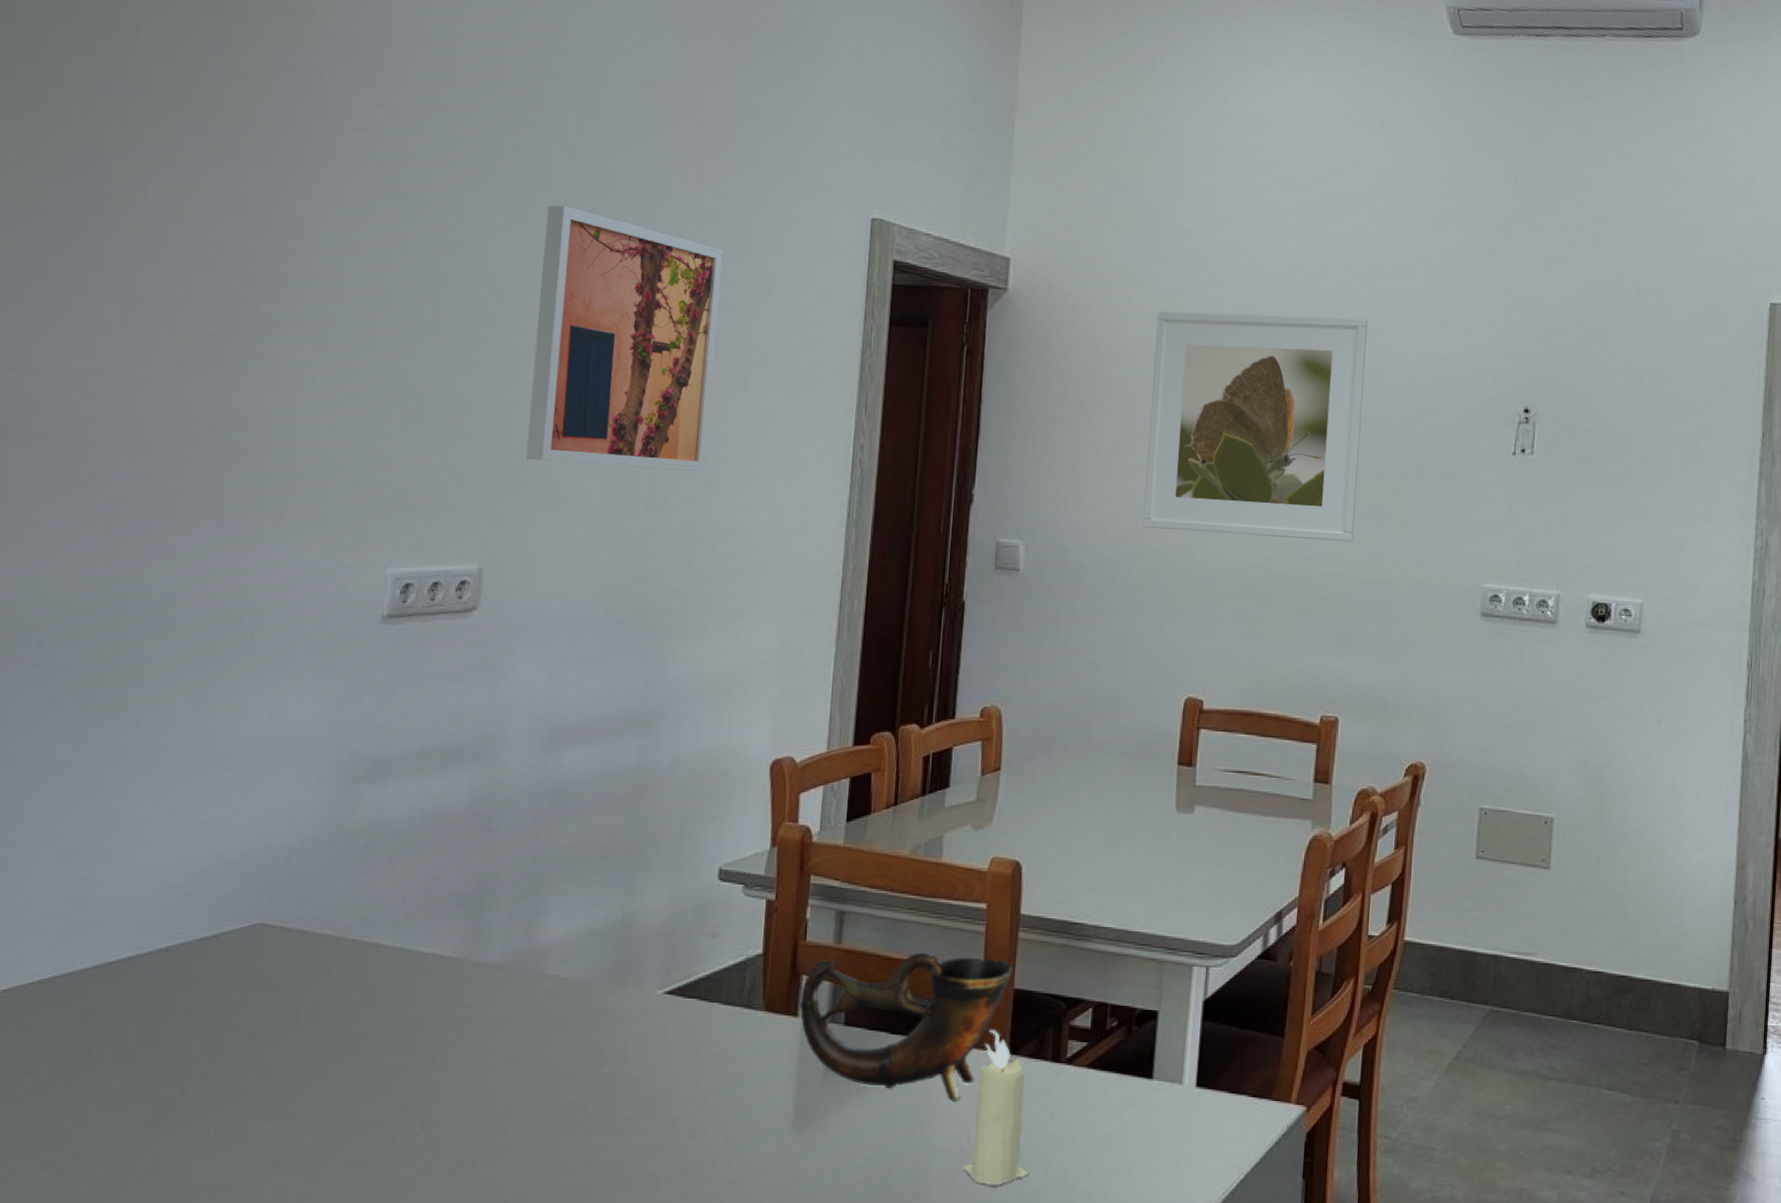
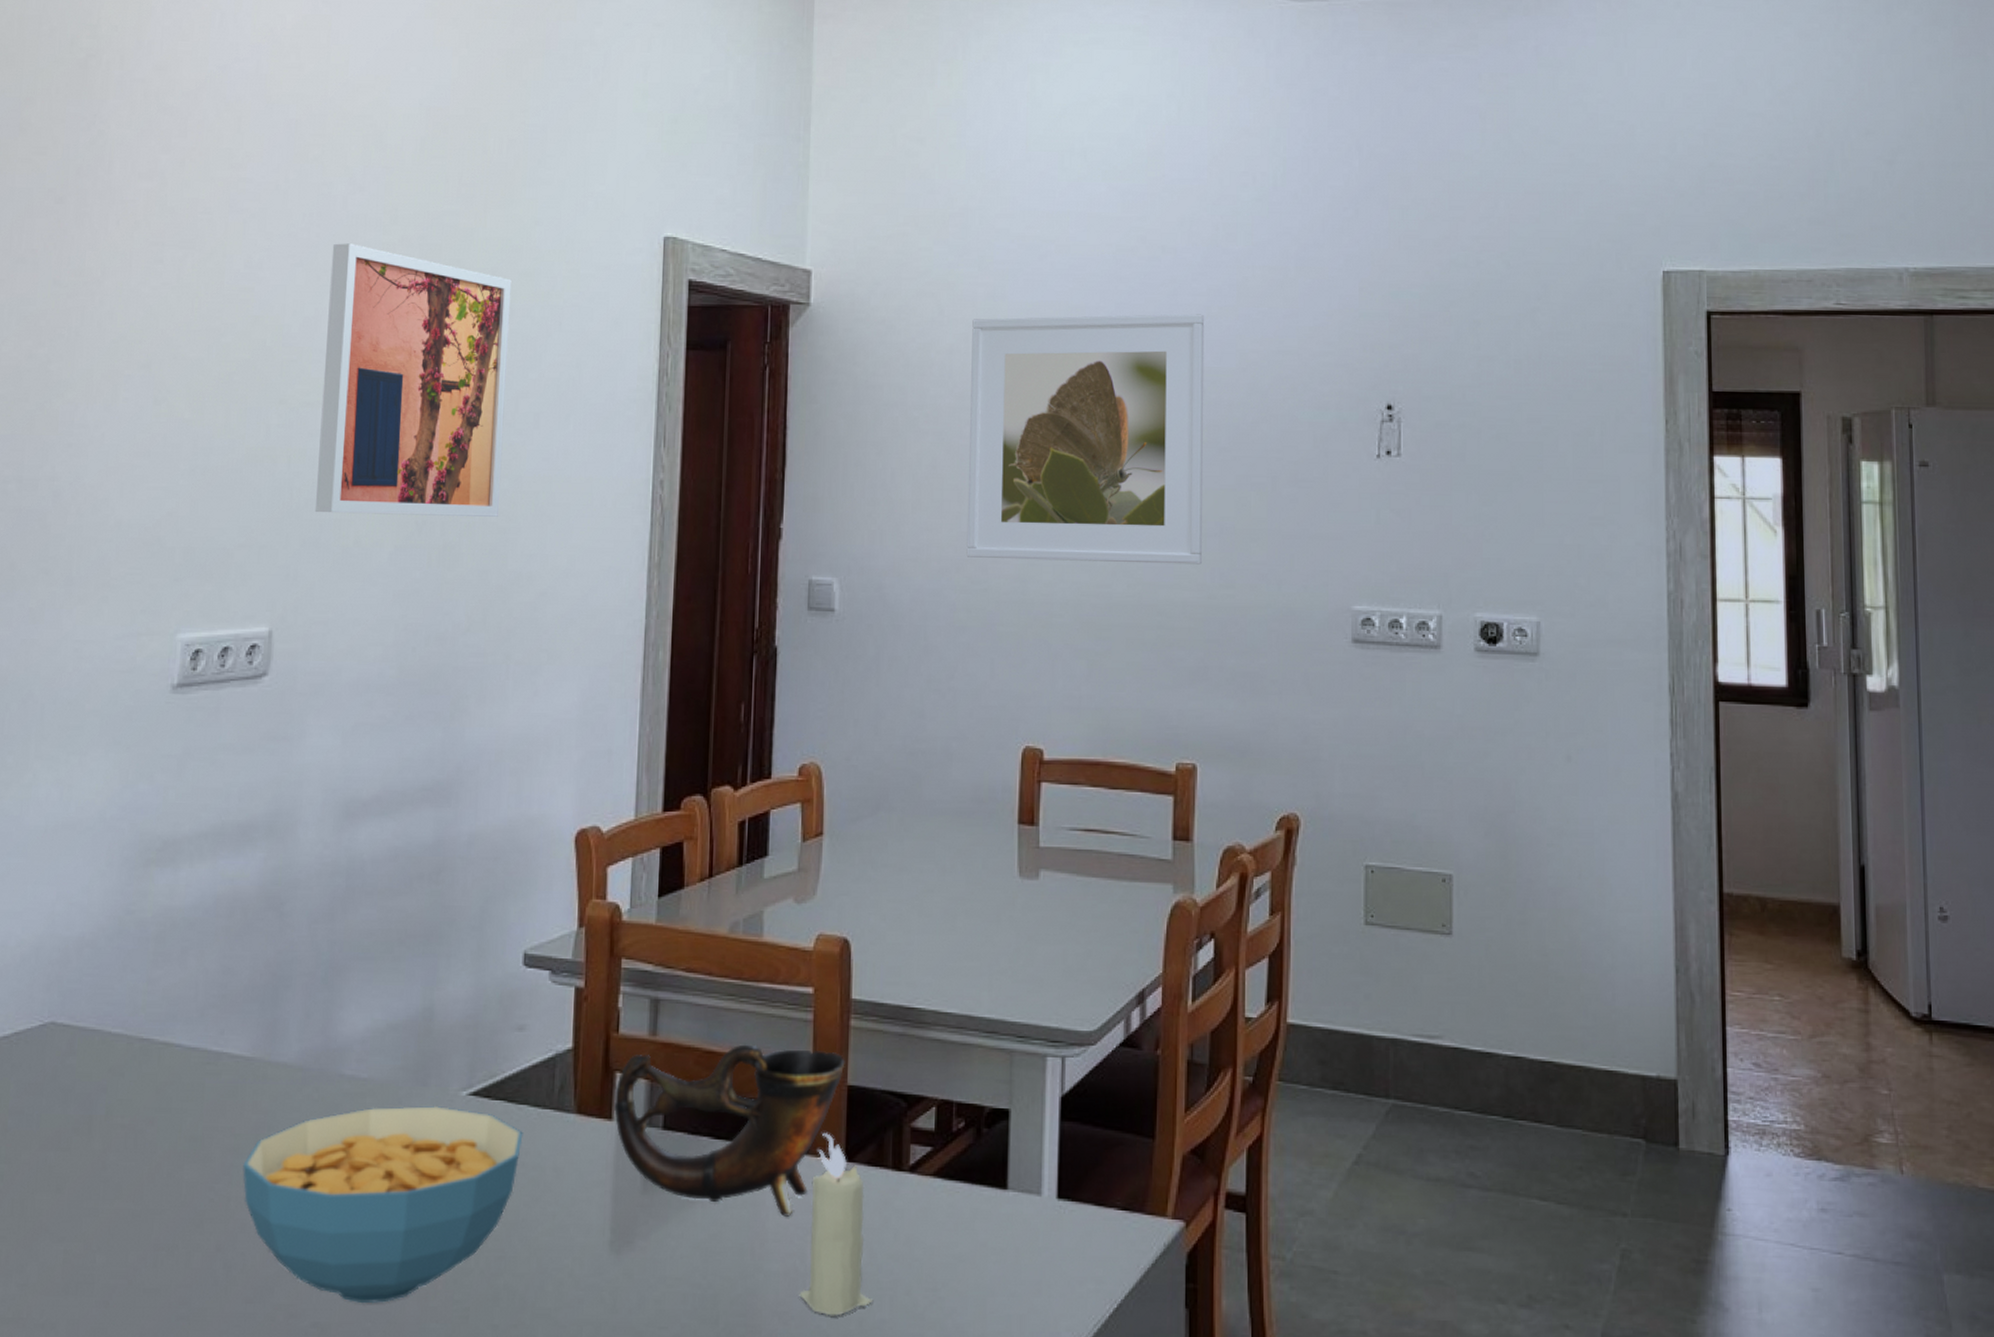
cereal bowl: none [446,1002,714,1176] -> present [242,1105,523,1304]

